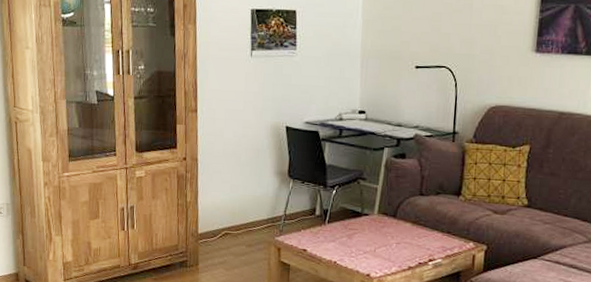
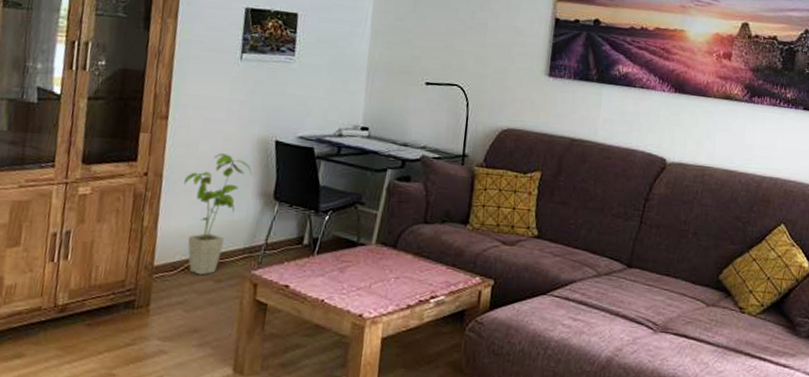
house plant: none [214,139,269,241] -> present [183,153,252,276]

